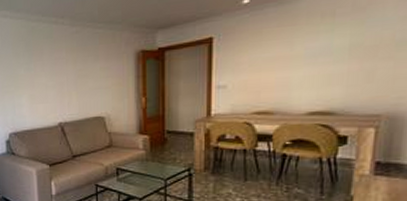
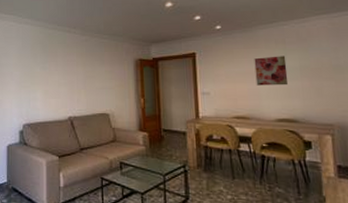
wall art: none [287,32,333,74] -> present [254,56,289,86]

